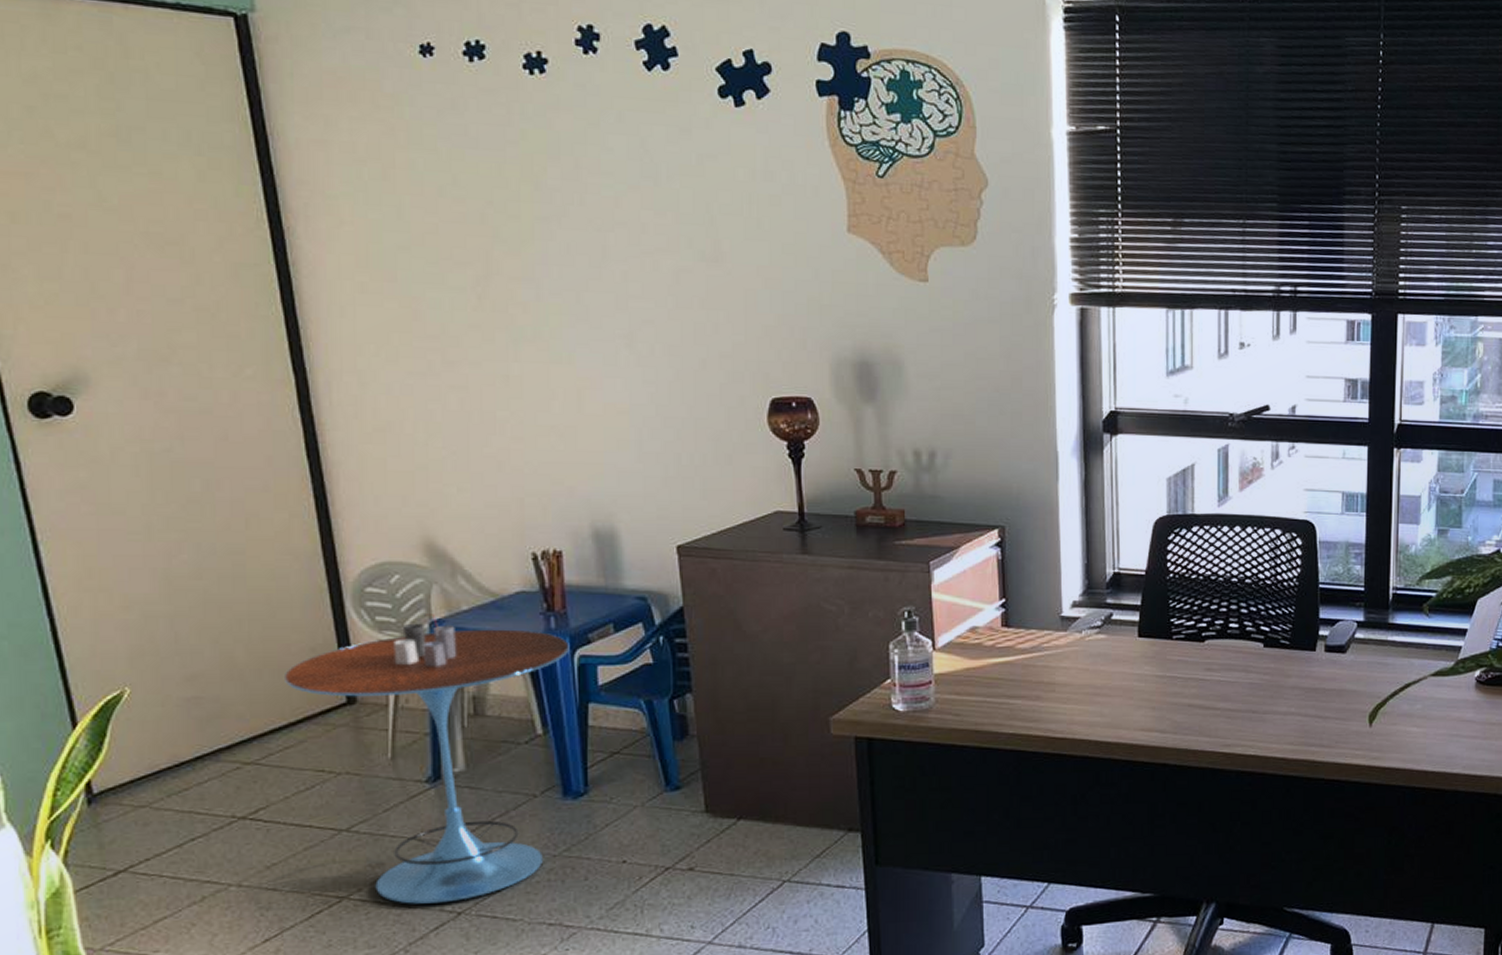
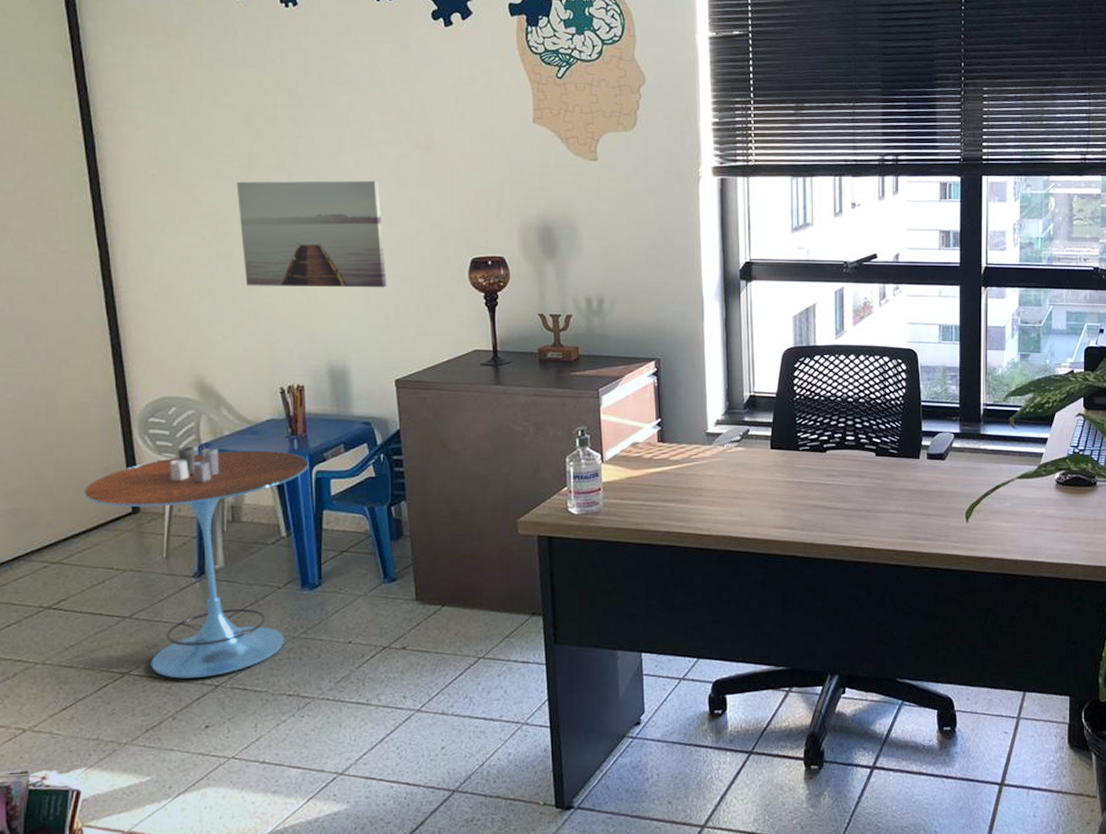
wall art: none [471,294,665,433] -> present [236,180,387,288]

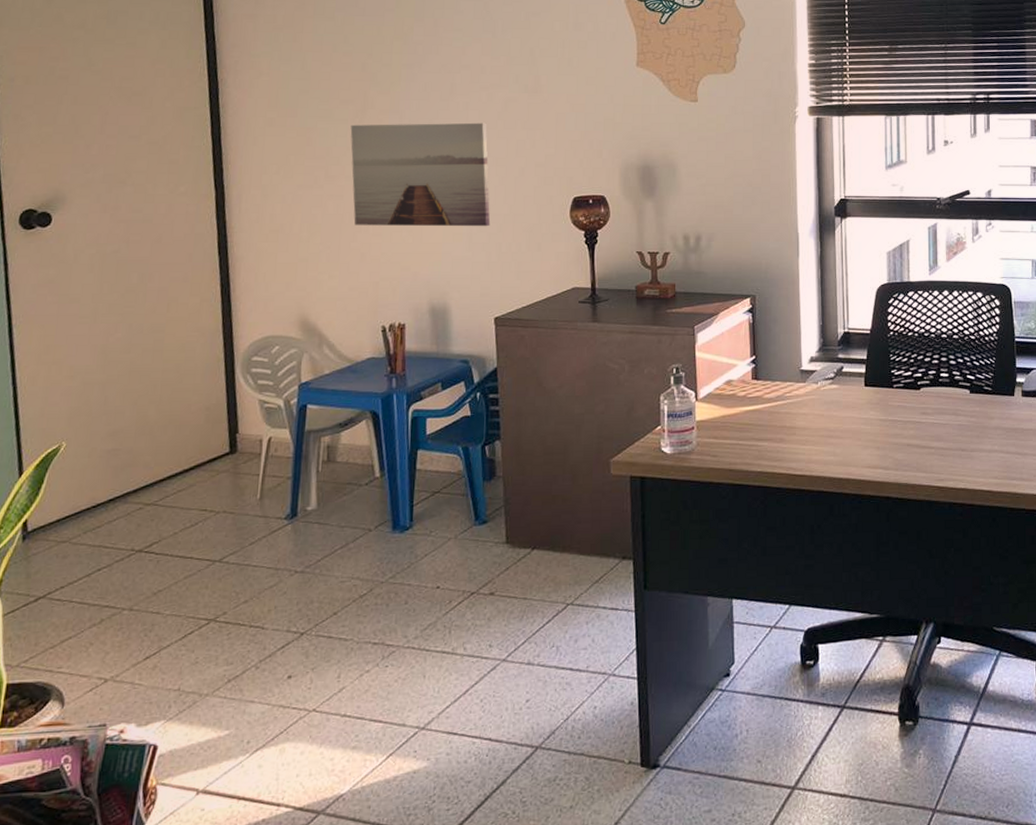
side table: present [84,439,309,679] -> none [184,377,406,626]

